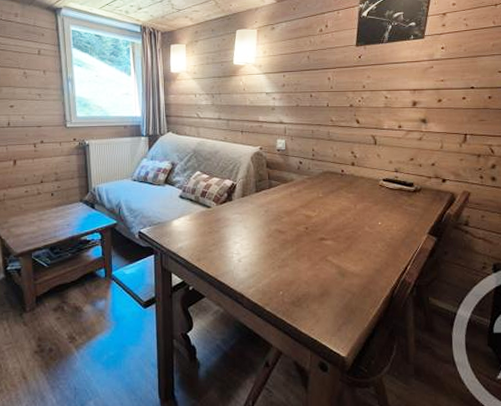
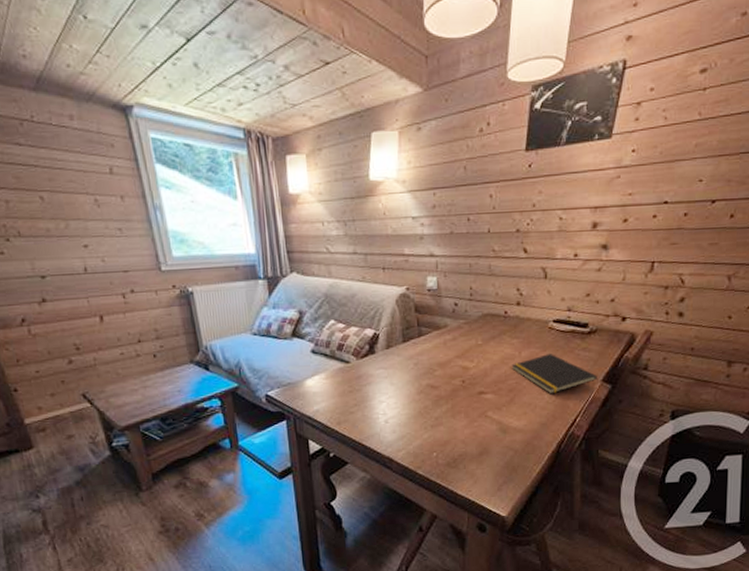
notepad: none [348,208,424,244] -> present [511,354,597,394]

